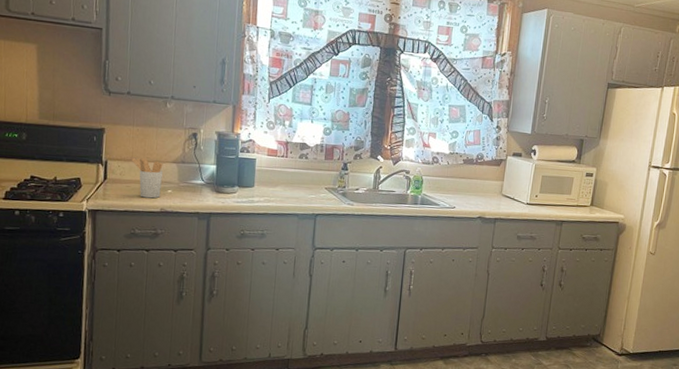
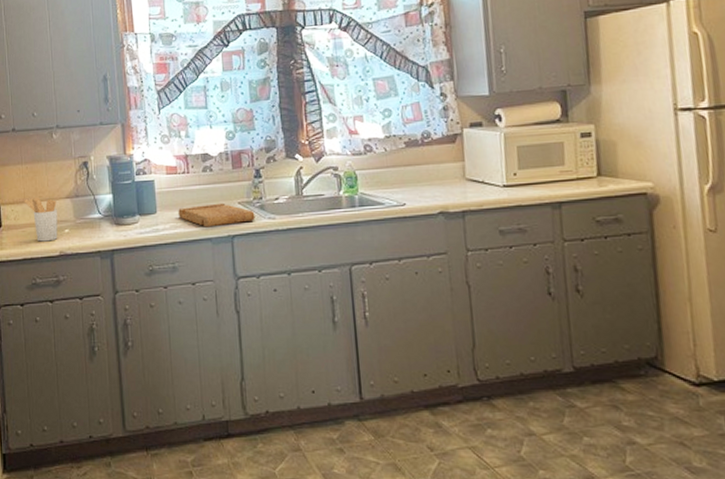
cutting board: none [273,185,338,205] -> present [178,203,256,227]

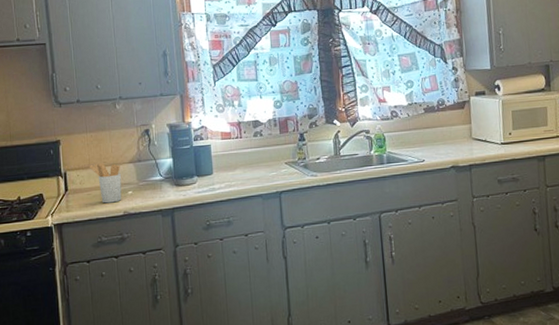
cutting board: present [178,203,256,227] -> none [232,163,300,185]

